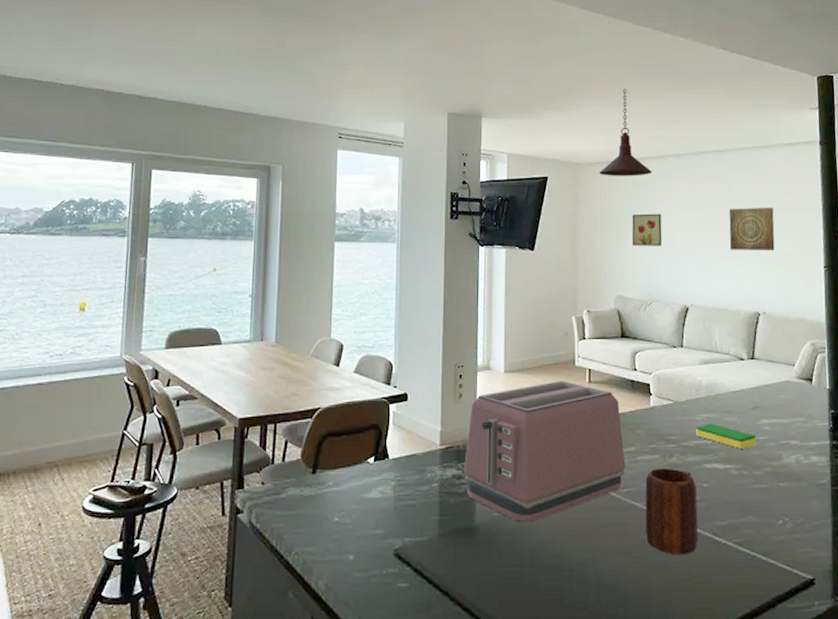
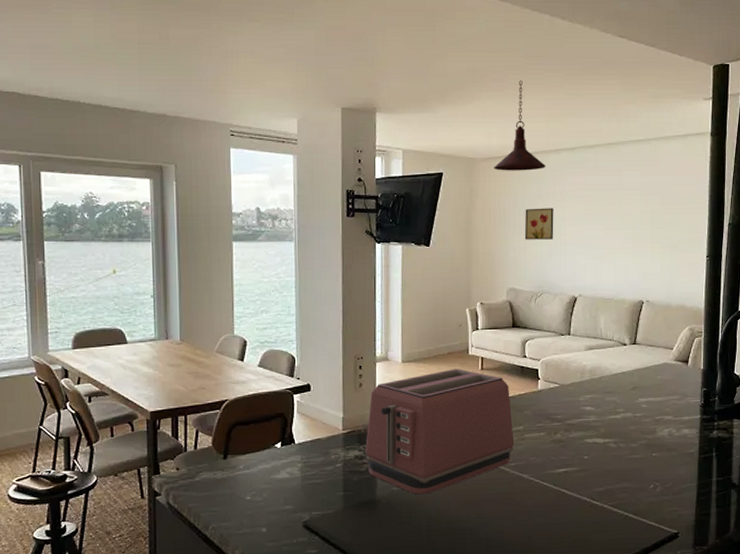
mug: present [645,468,698,556] -> none [531,443,578,518]
dish sponge: present [696,423,757,449] -> none [579,403,634,425]
wall art: present [728,207,775,251] -> none [618,199,662,243]

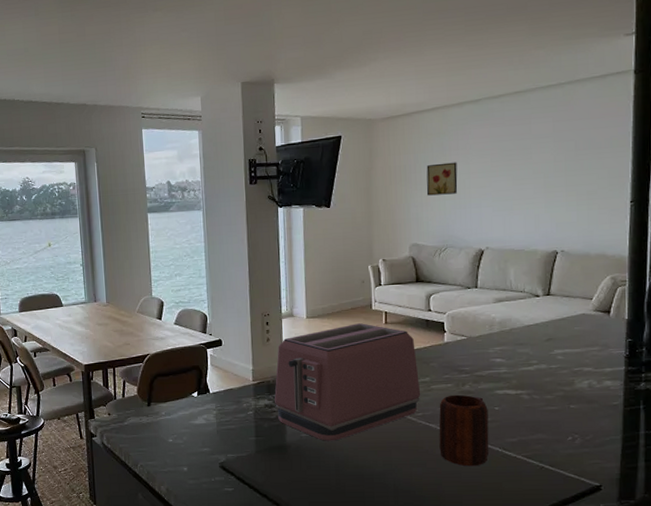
pendant light: present [494,80,546,171] -> none [393,37,448,130]
mug: none [531,443,578,518] -> present [439,394,489,467]

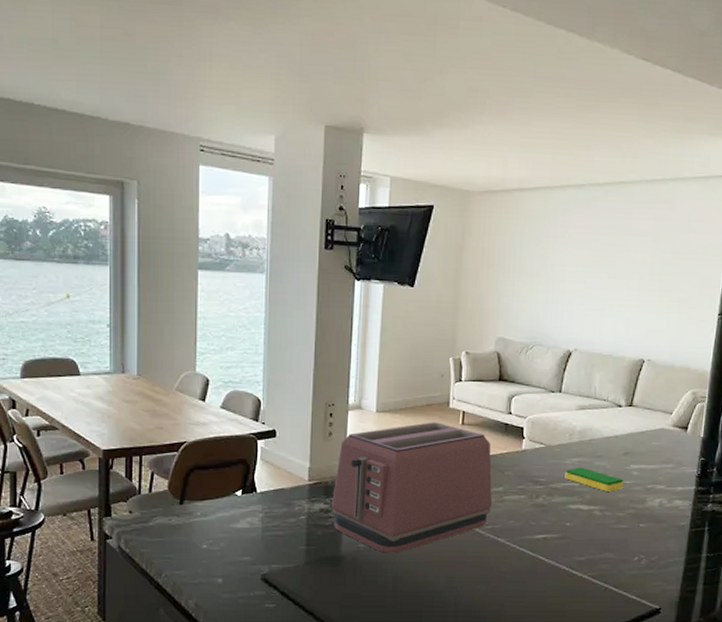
wall art: present [426,162,458,196] -> none [519,250,554,287]
mug: present [439,394,489,467] -> none [506,507,559,586]
dish sponge: none [489,355,549,376] -> present [565,467,624,492]

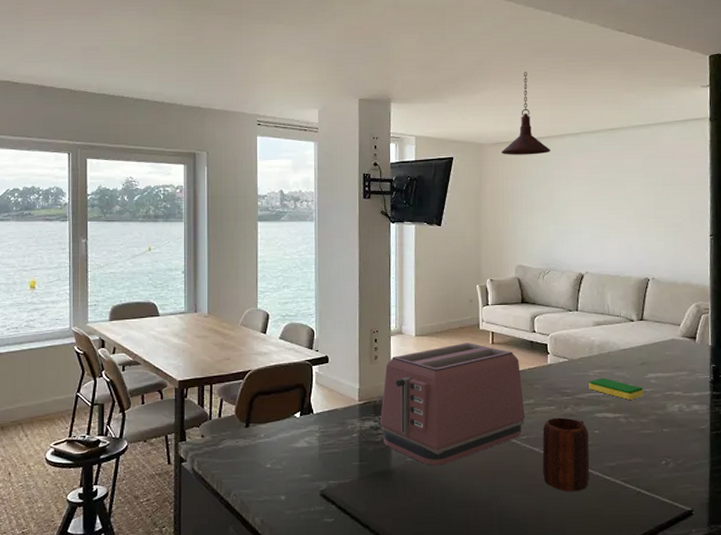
pendant light: none [491,104,549,208] -> present [501,72,551,155]
mug: none [506,507,559,586] -> present [542,417,590,492]

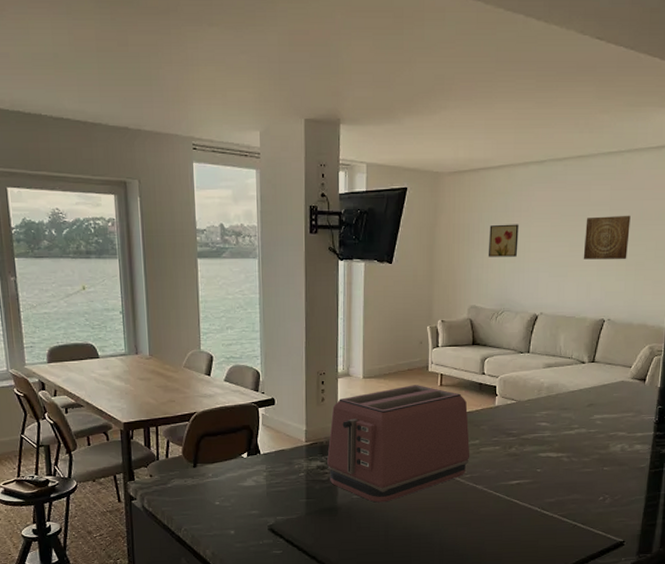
pendant light: present [501,72,551,155] -> none [459,88,513,186]
wall art: none [531,189,560,220] -> present [488,224,519,257]
mug: present [542,417,590,492] -> none [484,457,531,526]
dish sponge: present [589,377,644,400] -> none [535,419,589,440]
wall art: none [622,180,665,222] -> present [583,215,631,260]

